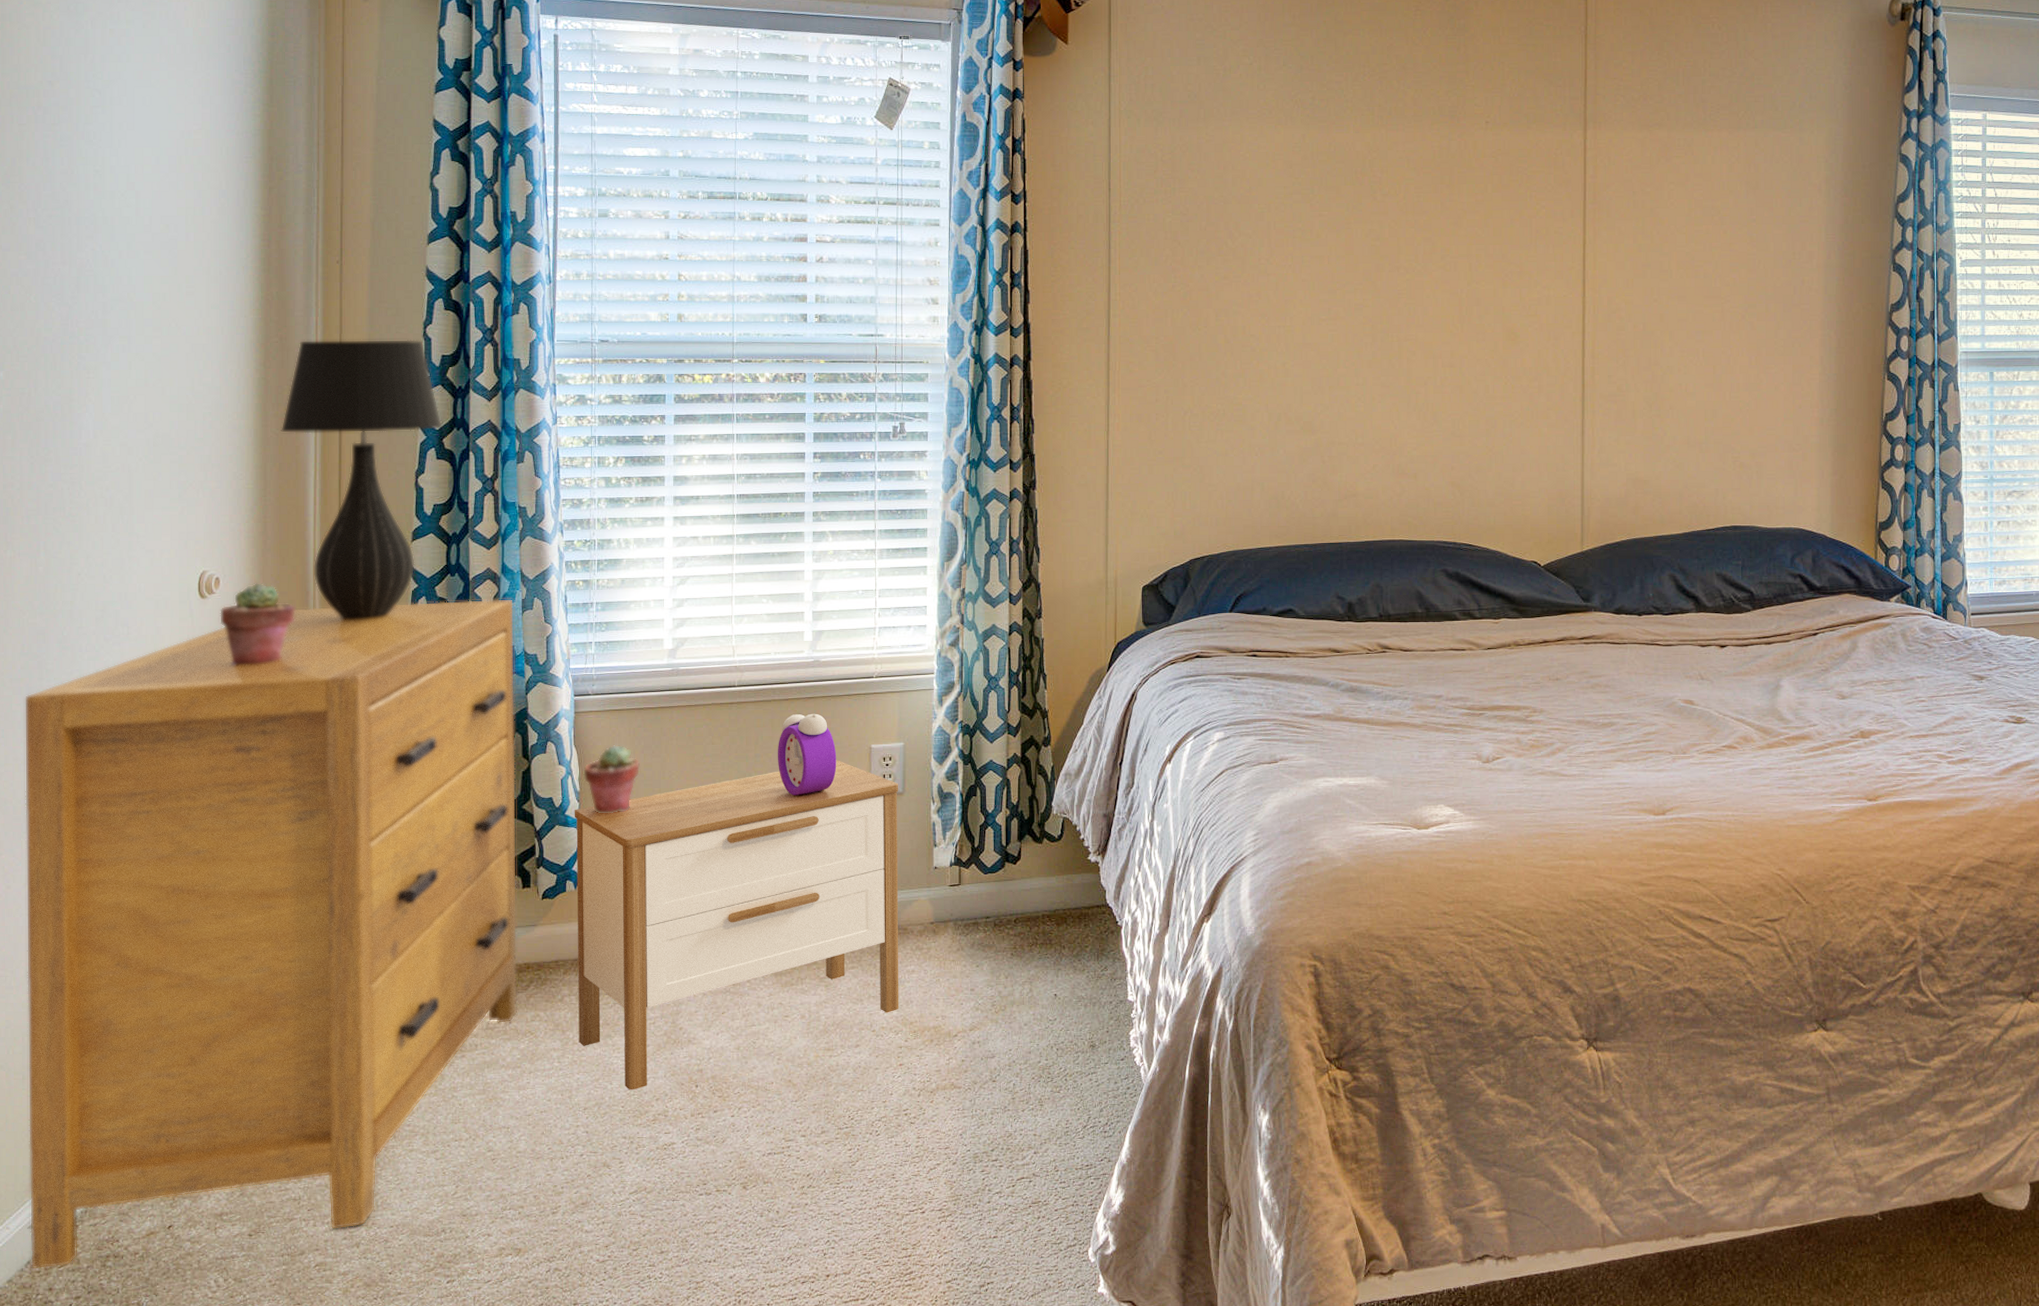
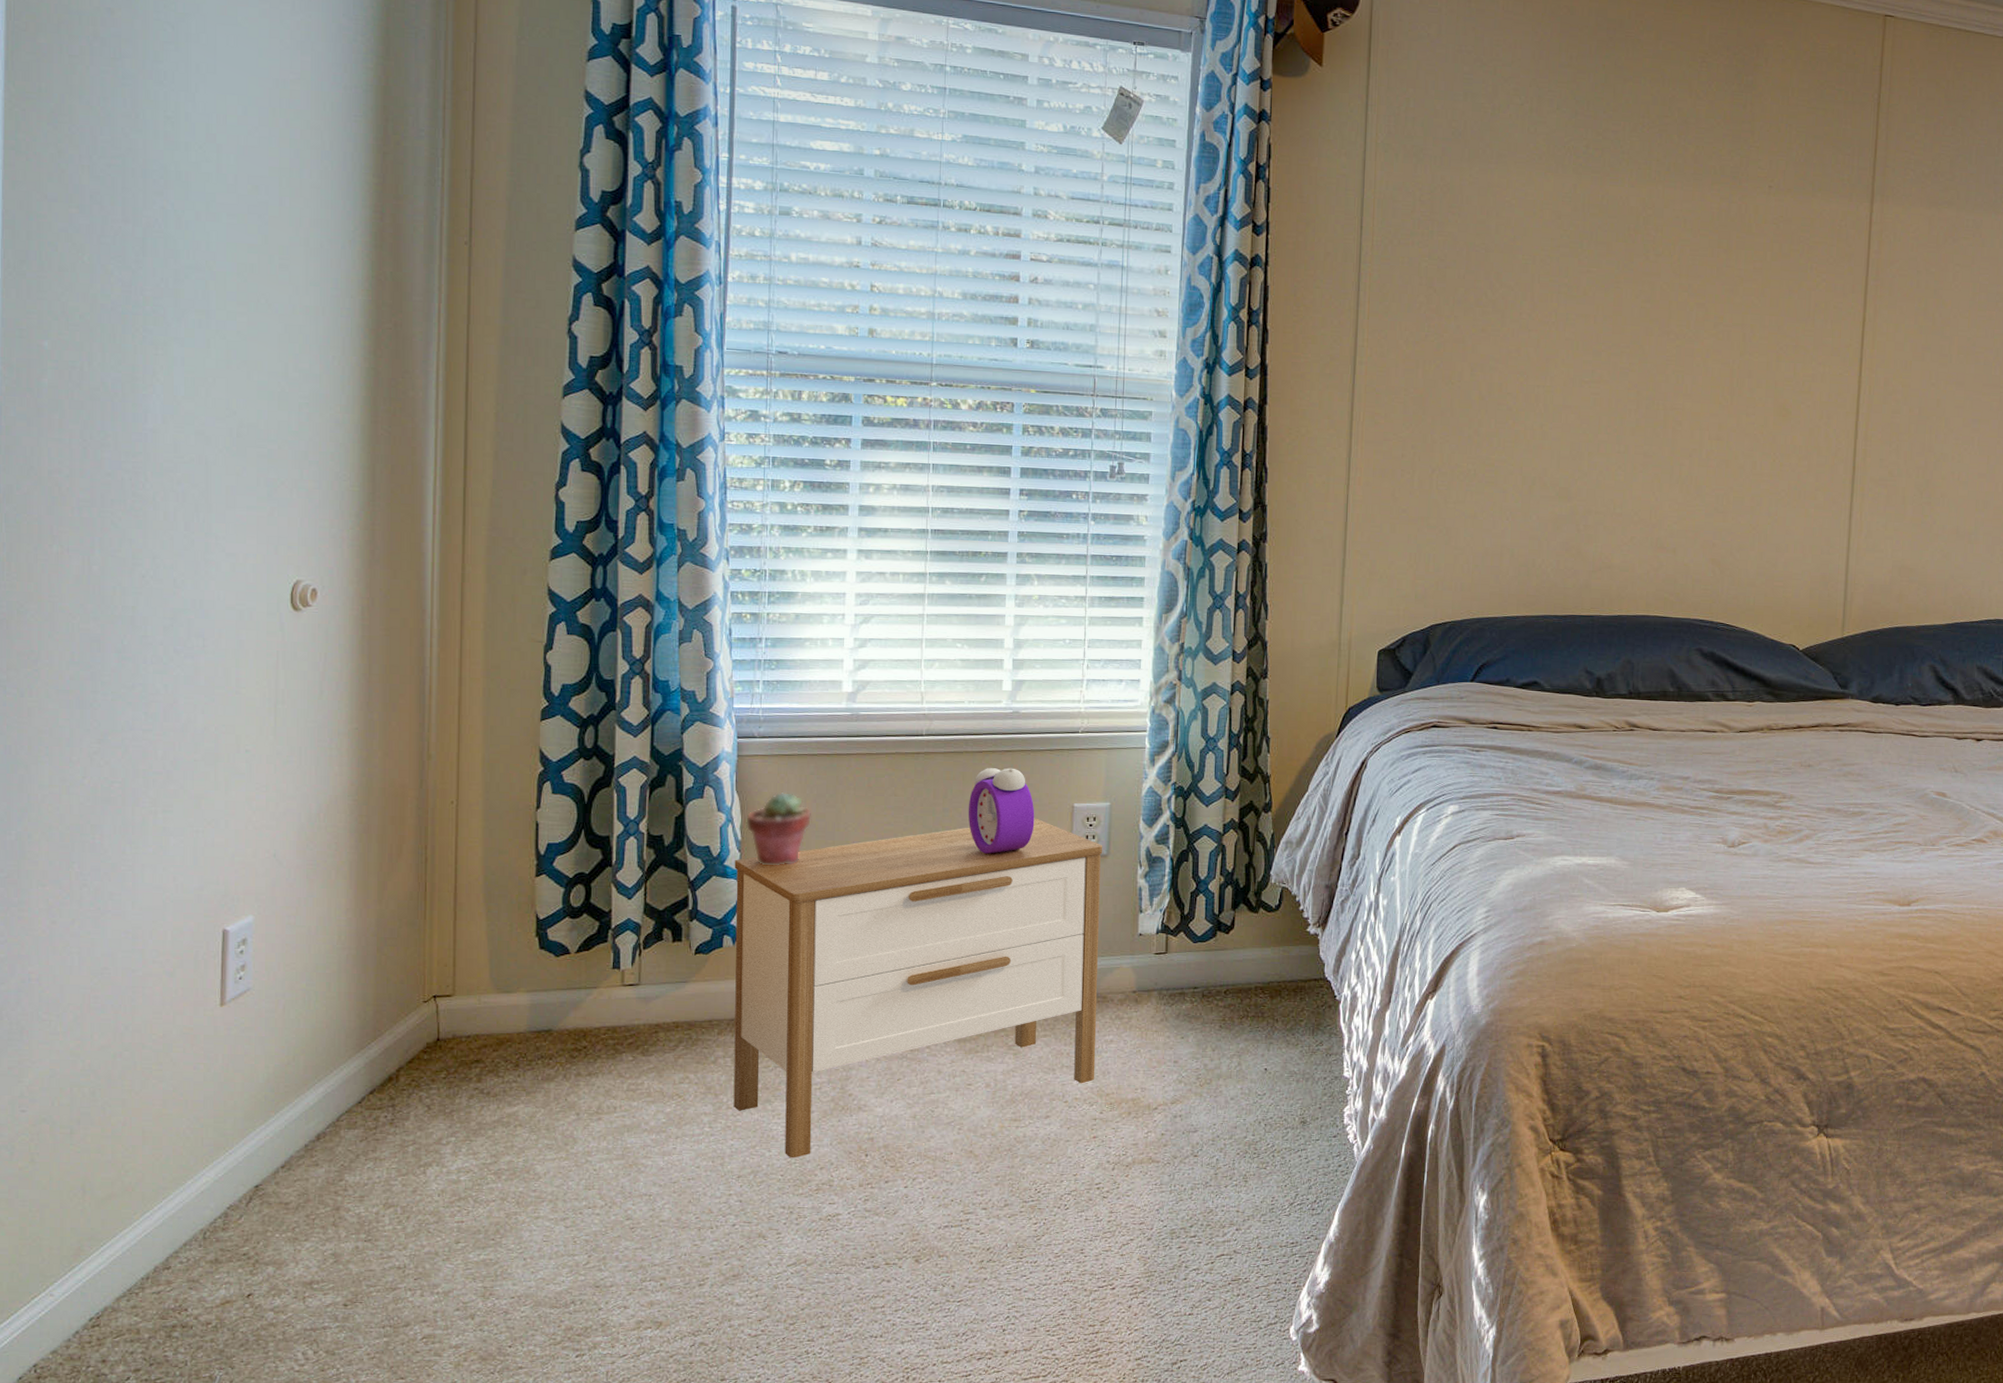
dresser: present [24,598,518,1269] -> none [73,627,670,1340]
potted succulent: present [220,583,297,666] -> none [317,597,411,688]
table lamp: present [281,339,443,620] -> none [394,328,589,644]

